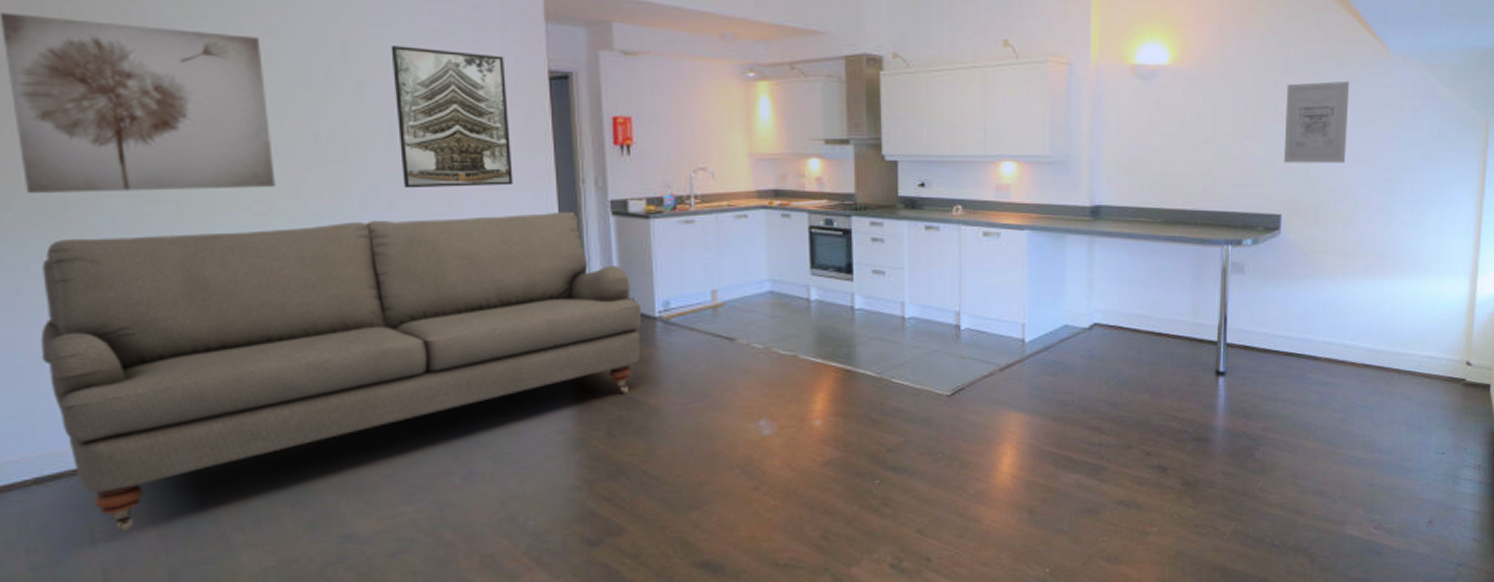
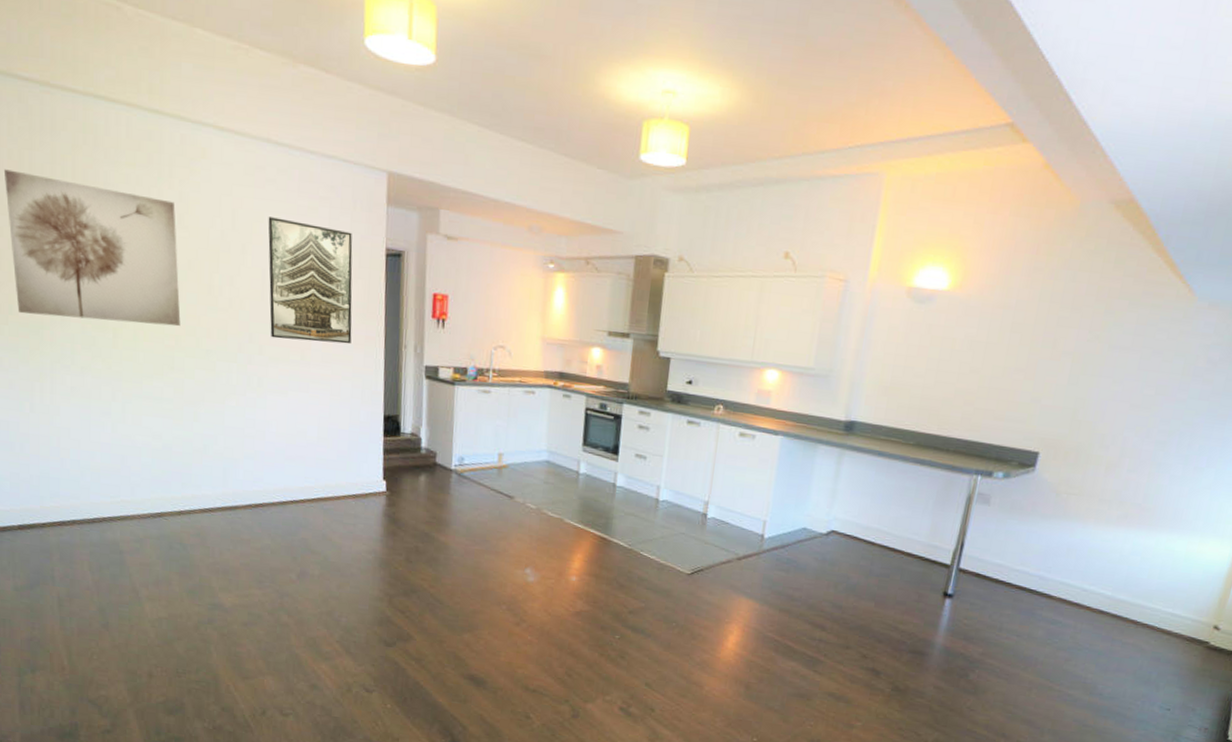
sofa: present [40,211,642,532] -> none [24,350,442,574]
wall art: present [1284,81,1350,164] -> none [1052,321,1142,409]

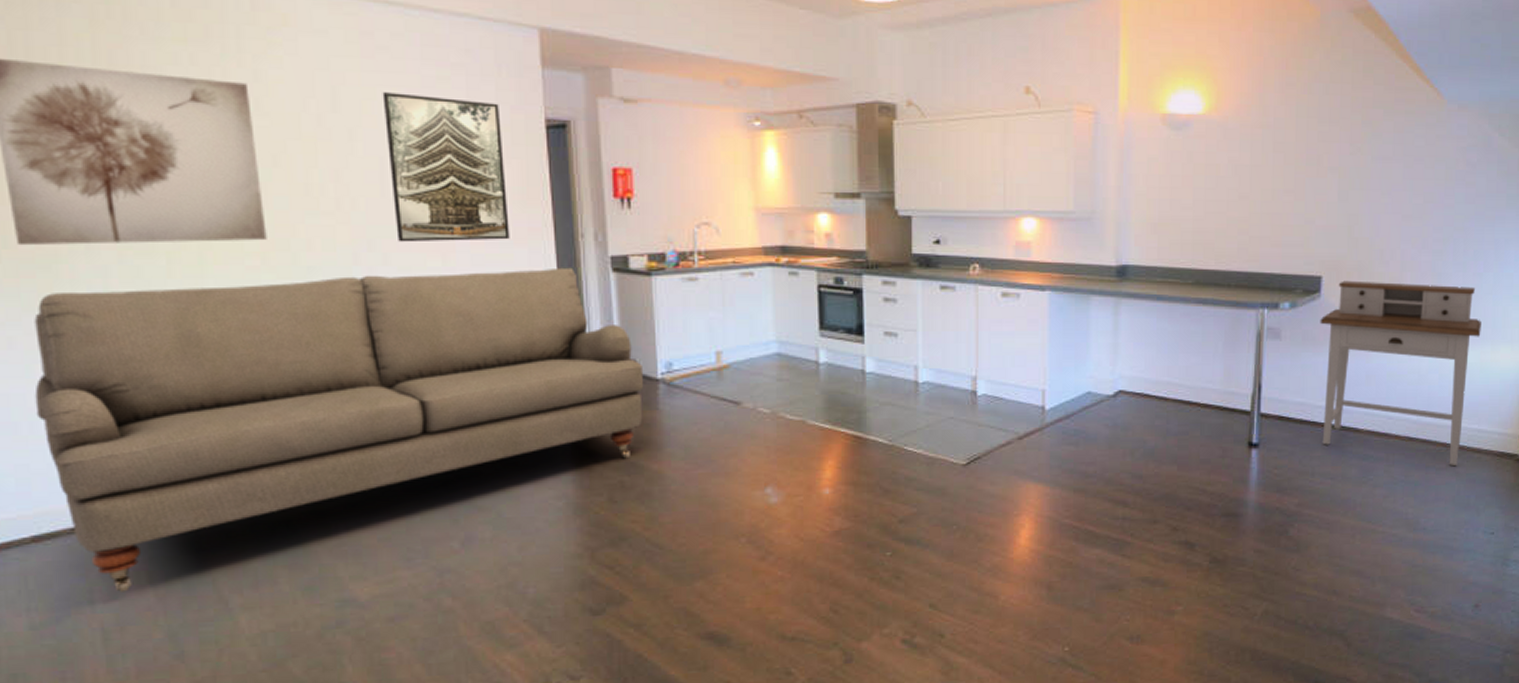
sofa: none [24,350,442,574] -> present [34,267,644,592]
desk: none [1014,458,1195,644] -> present [1320,280,1481,467]

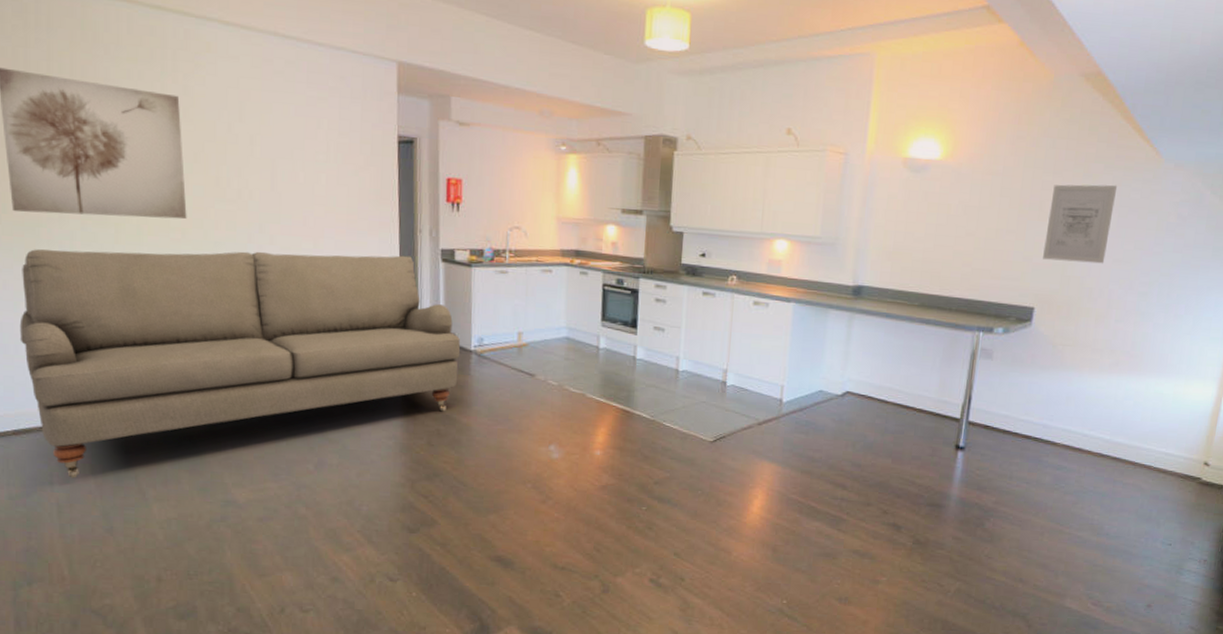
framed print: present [382,92,510,243] -> none [276,108,366,231]
desk: present [1320,280,1481,467] -> none [1021,312,1178,483]
wall art: none [1326,132,1400,222] -> present [1043,184,1118,264]

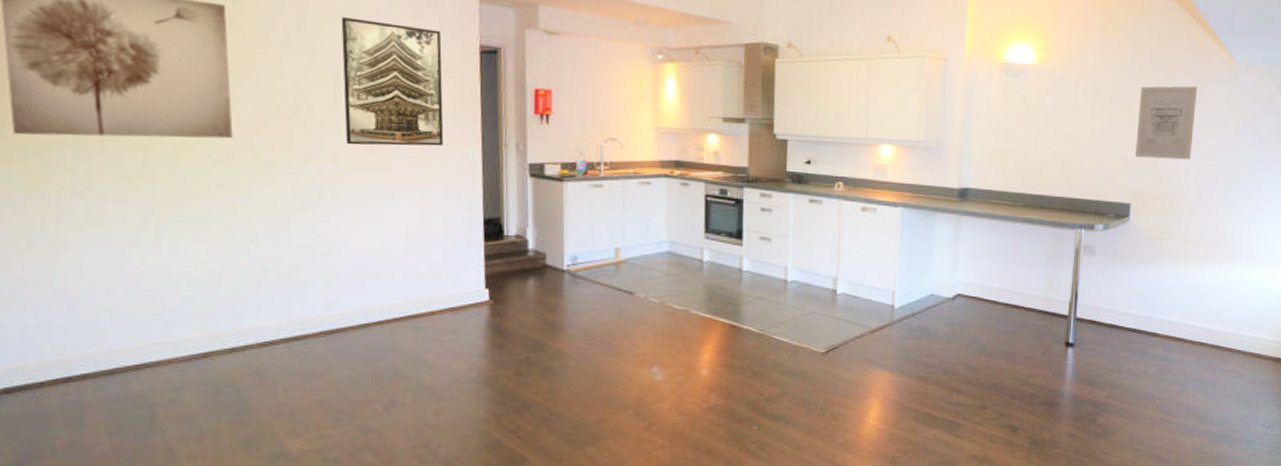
sofa: present [19,249,461,478] -> none [17,171,552,440]
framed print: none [276,108,366,231] -> present [341,17,444,146]

